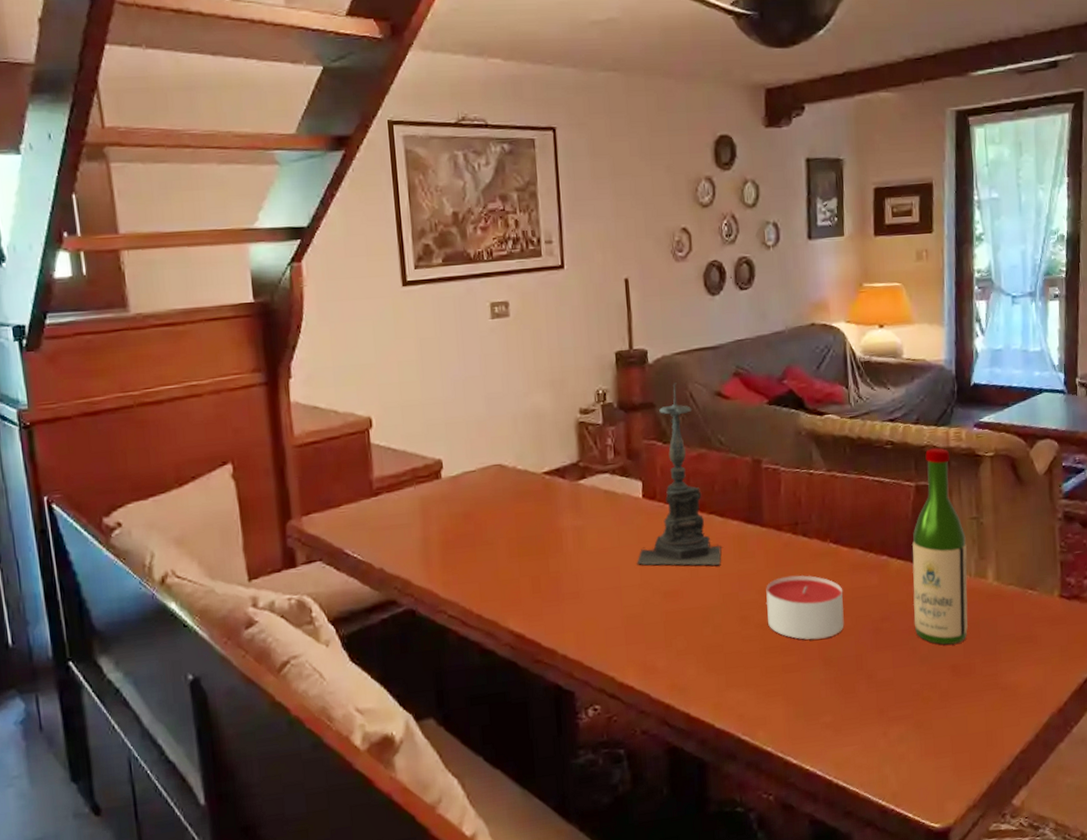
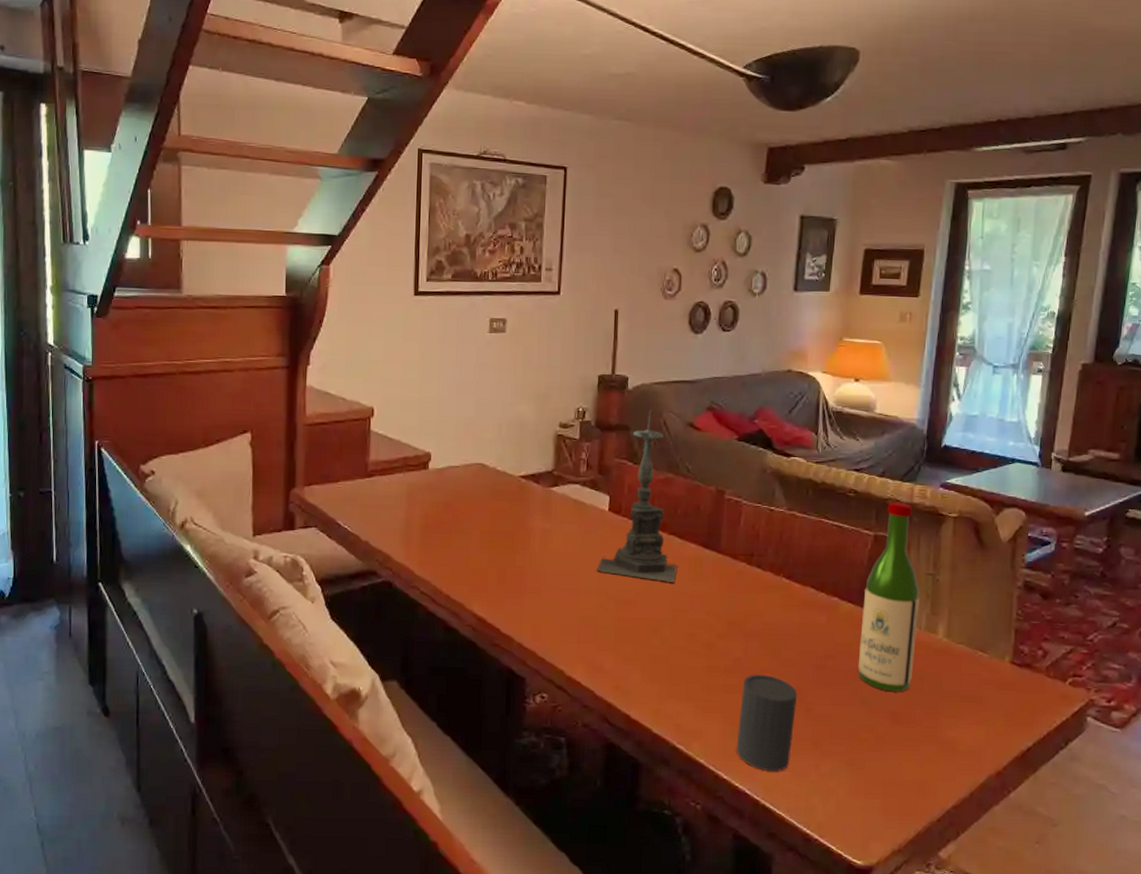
candle: present [766,575,844,640] -> none [714,602,790,666]
cup: none [802,647,858,748] -> present [736,674,798,772]

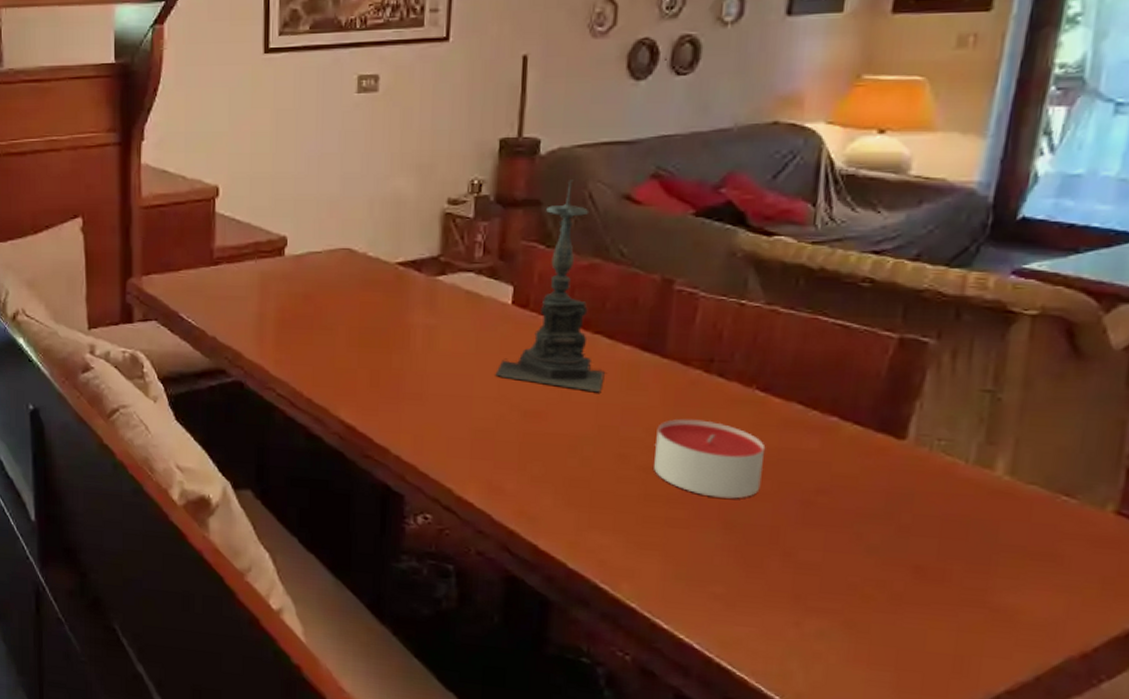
candle: none [714,602,790,666] -> present [654,419,764,499]
cup: present [736,674,798,772] -> none [681,507,773,626]
wine bottle: present [858,501,920,692] -> none [865,293,969,541]

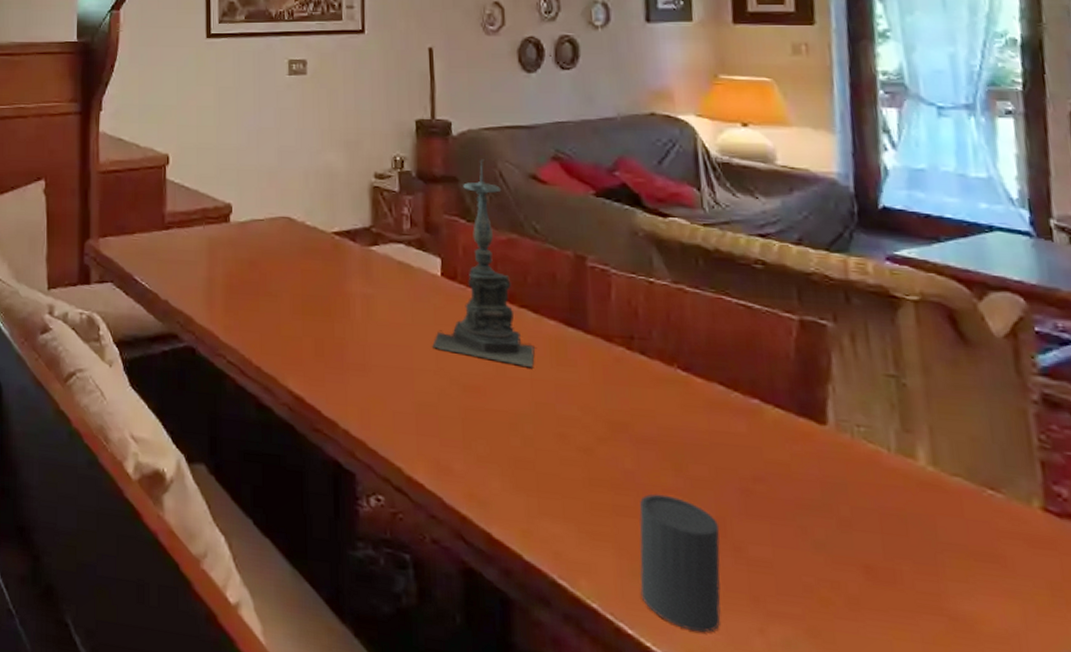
candle: present [654,419,764,499] -> none [591,397,699,485]
cup: none [681,507,773,626] -> present [639,494,721,633]

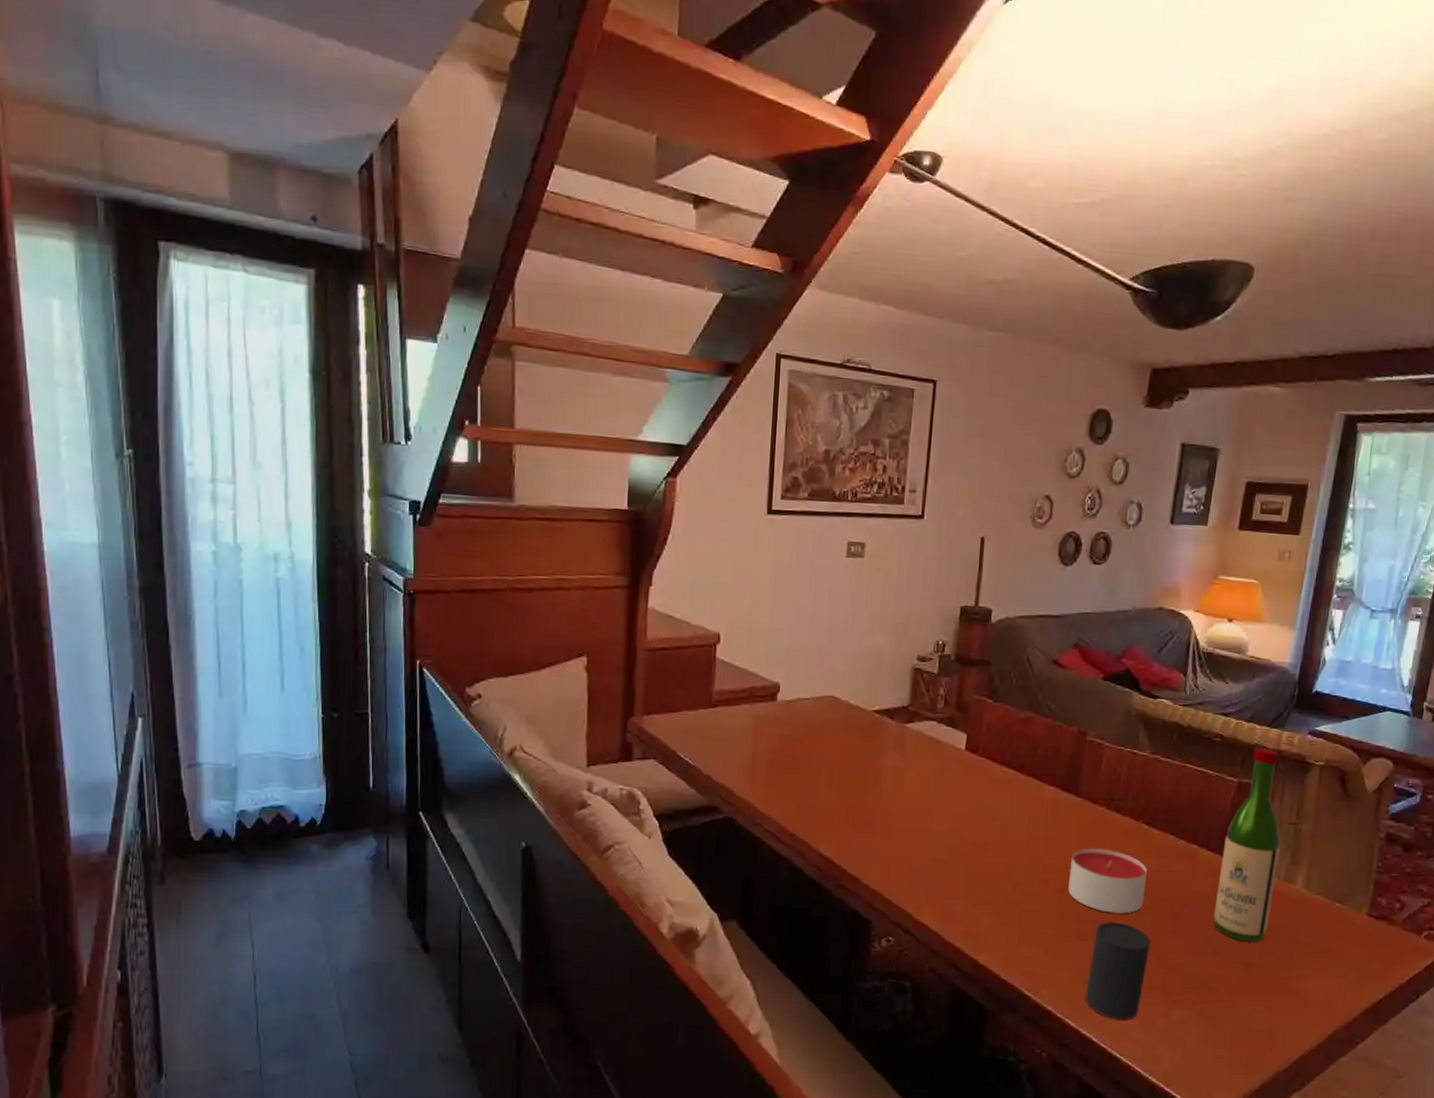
candle holder: present [432,159,535,368] -> none [950,645,1034,827]
candle: none [591,397,699,485] -> present [1068,848,1147,914]
wine bottle: none [797,276,890,537] -> present [1213,747,1281,942]

